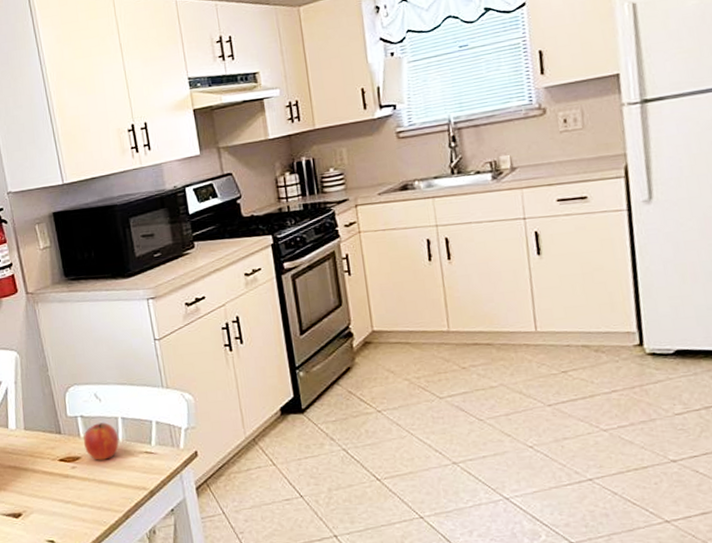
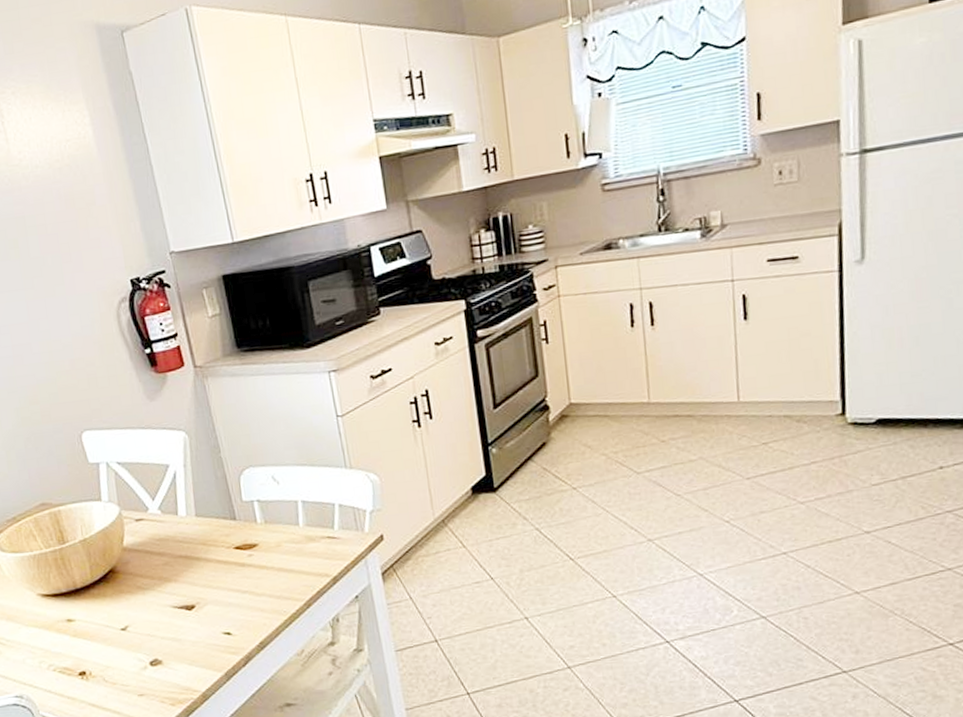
fruit: present [83,422,119,460] -> none [260,507,300,547]

